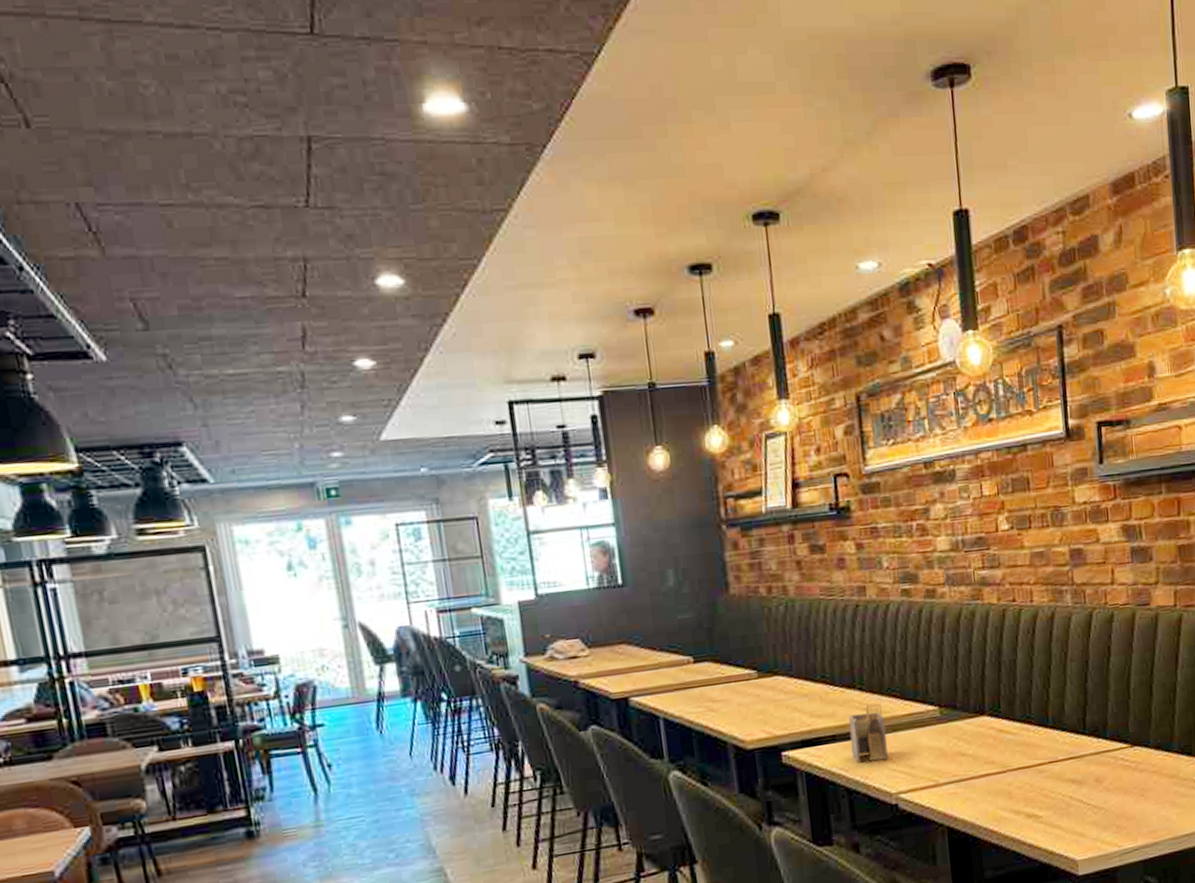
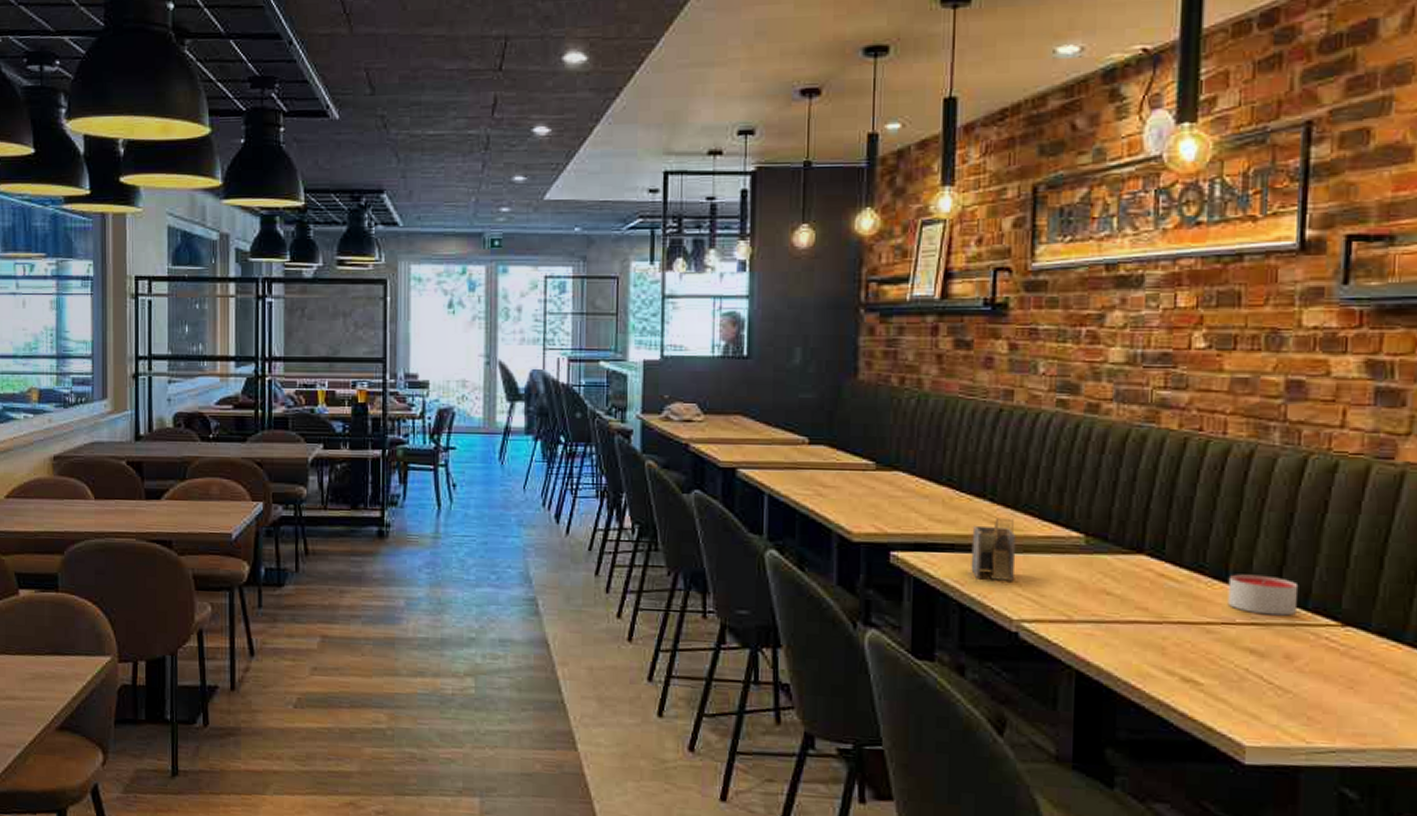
candle: none [1049,716,1099,750] -> present [1227,574,1299,616]

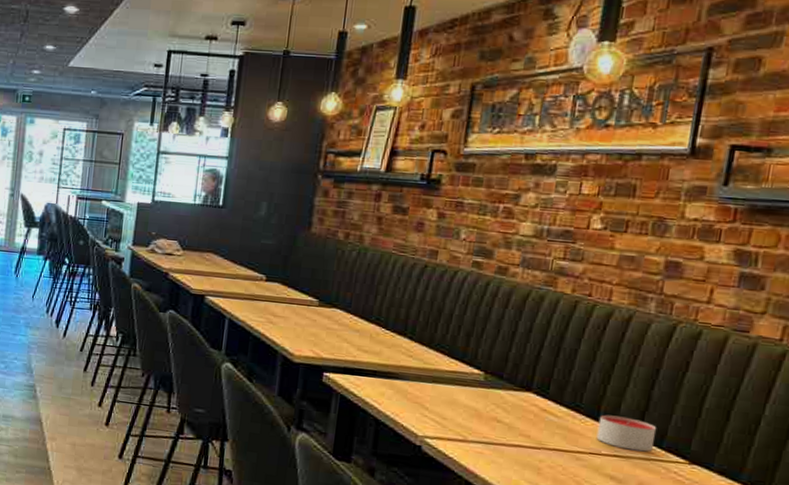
napkin holder: present [971,518,1017,581] -> none [388,353,428,404]

